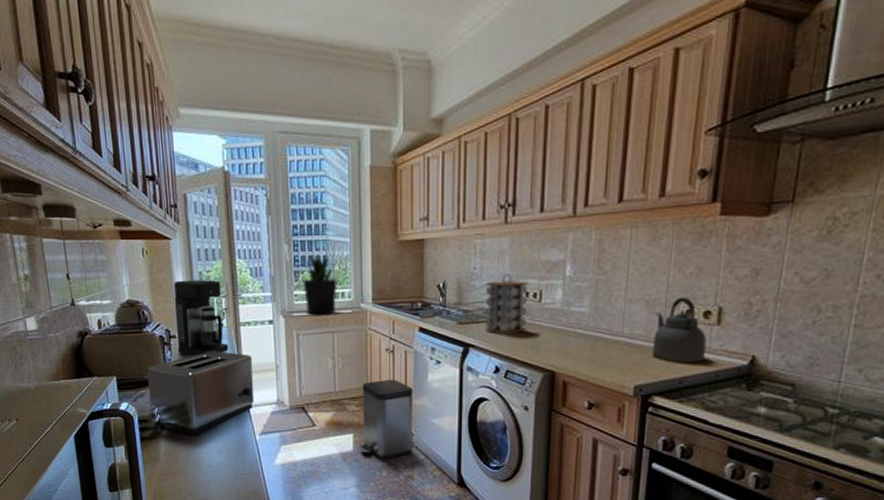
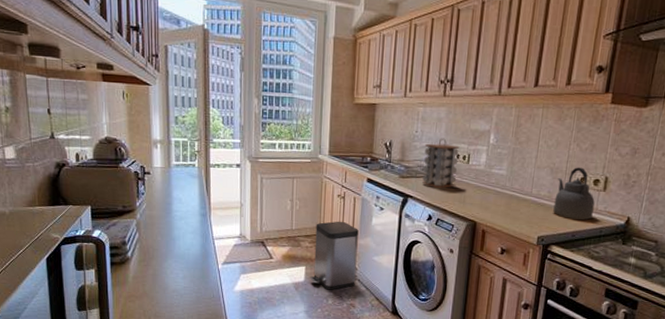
toaster: present [147,350,255,436] -> none [121,187,220,263]
coffee maker: present [173,280,229,356] -> none [150,123,199,191]
planter: present [303,250,337,314] -> none [269,105,299,162]

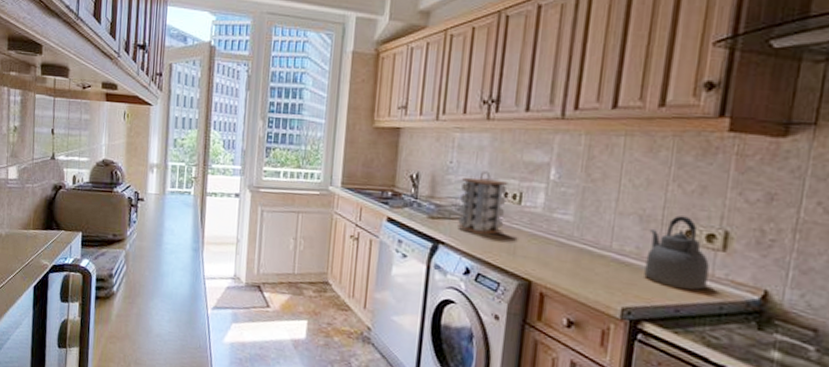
pedal bin: present [310,221,359,290] -> none [312,267,375,354]

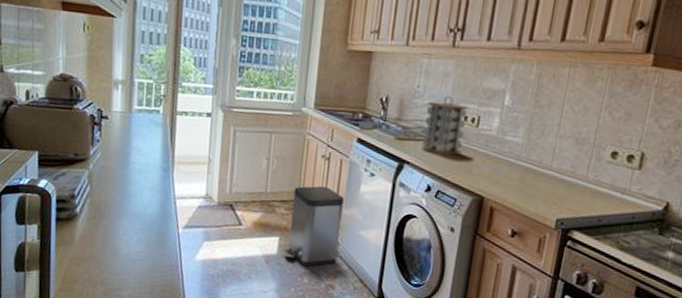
pedal bin: none [312,267,375,354] -> present [283,186,344,267]
kettle: present [644,216,709,290] -> none [576,139,628,203]

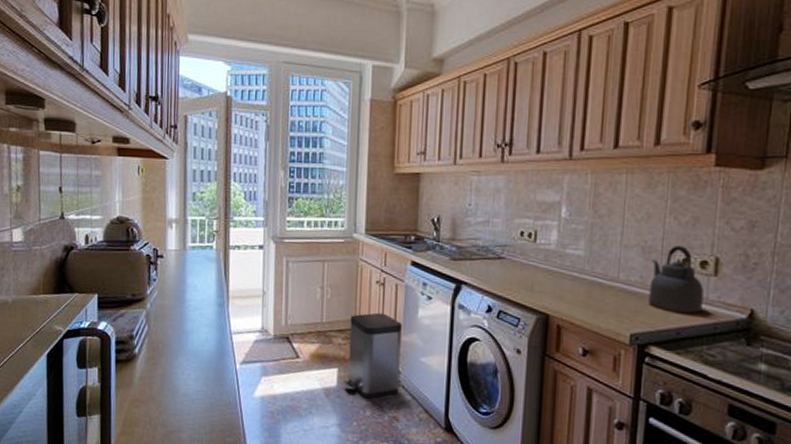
spice rack: present [422,95,469,155] -> none [479,211,524,273]
kettle: none [576,139,628,203] -> present [648,245,704,313]

